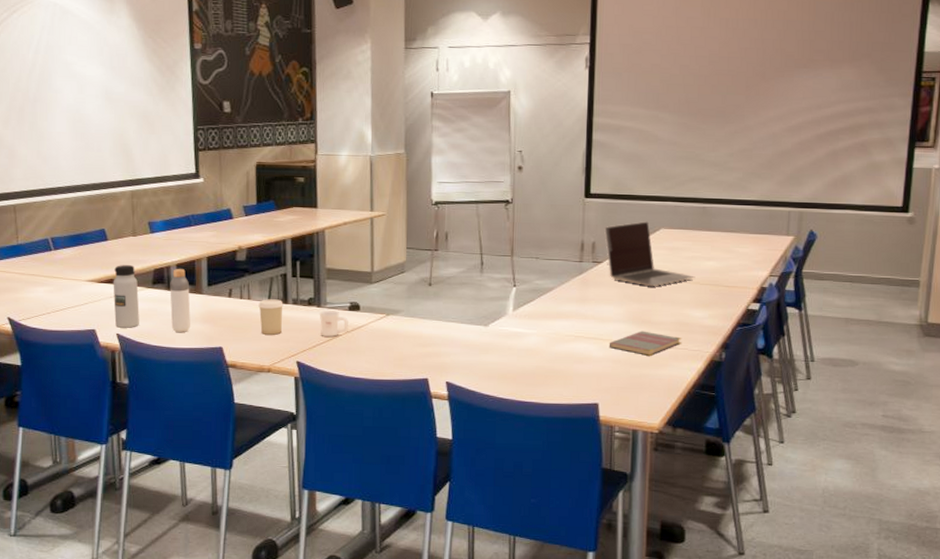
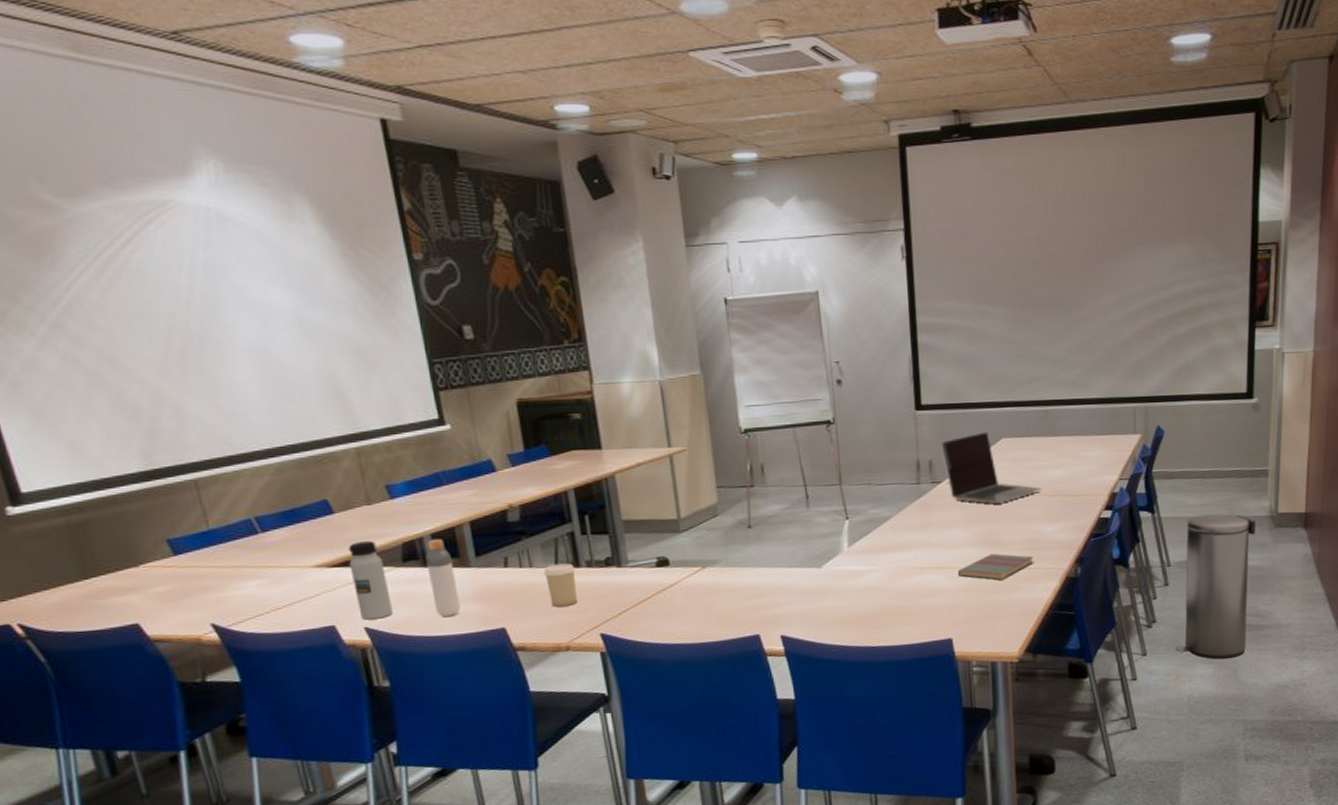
mug: present [319,310,348,337] -> none [620,569,658,601]
pedal bin: none [812,317,904,457] -> present [1174,514,1255,660]

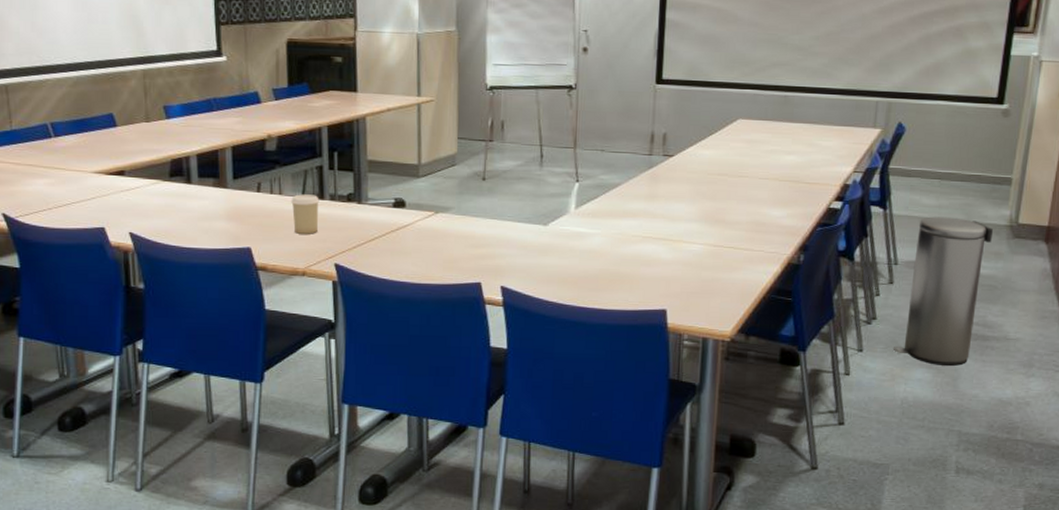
water bottle: present [348,541,393,620] -> none [124,154,155,226]
bottle: present [425,538,461,617] -> none [189,158,214,231]
laptop: present [941,432,1043,504] -> none [677,111,774,183]
binder: present [957,553,1035,580] -> none [679,231,759,258]

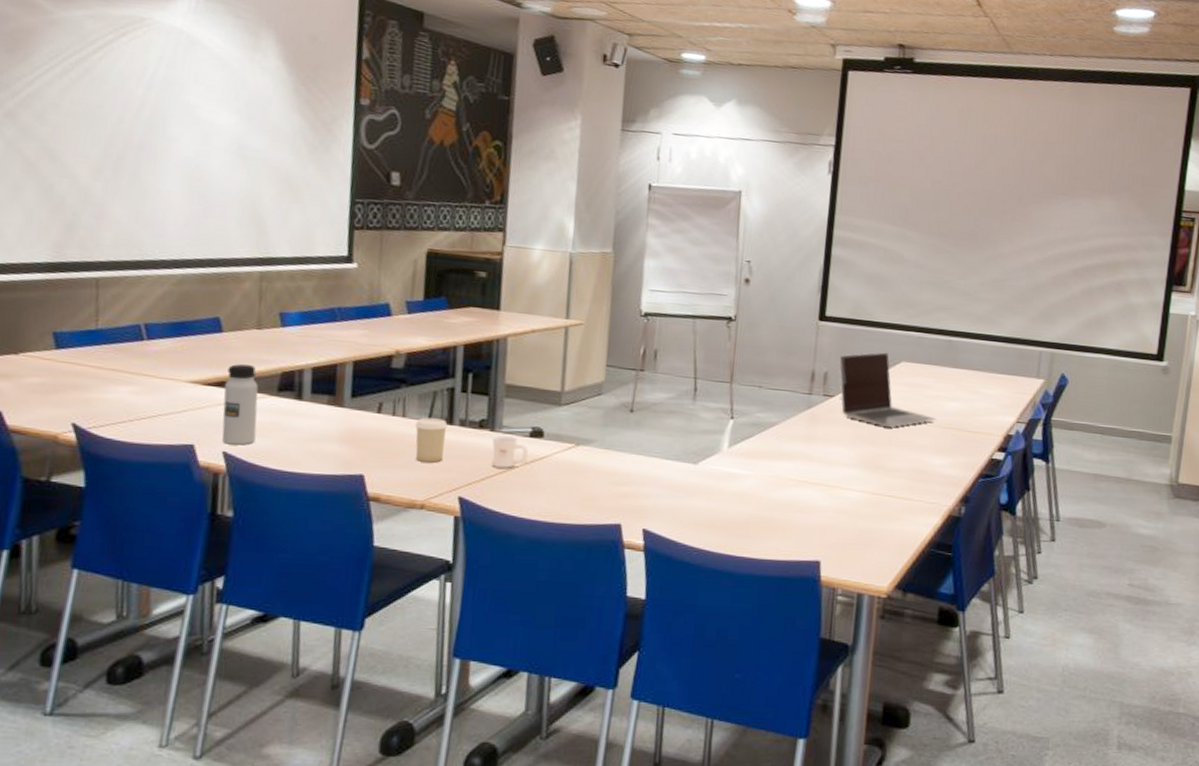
water bottle: none [124,154,155,226] -> present [222,364,259,445]
mug: none [359,207,393,236] -> present [492,435,528,468]
laptop: none [677,111,774,183] -> present [838,352,937,428]
pedal bin: present [892,216,993,366] -> none [1054,472,1154,631]

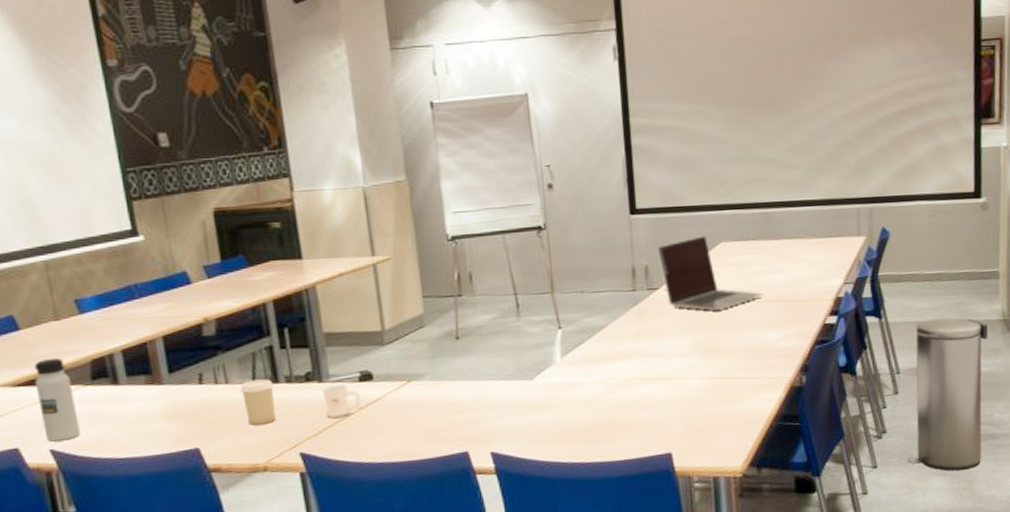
pedal bin: none [1054,472,1154,631] -> present [906,318,988,471]

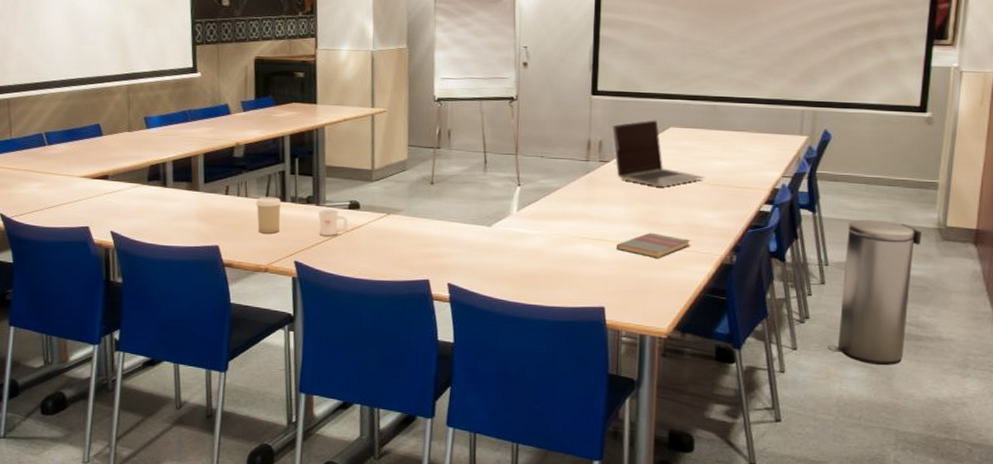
water bottle: present [34,358,80,442] -> none [107,161,134,226]
binder: none [676,362,757,391] -> present [616,232,692,258]

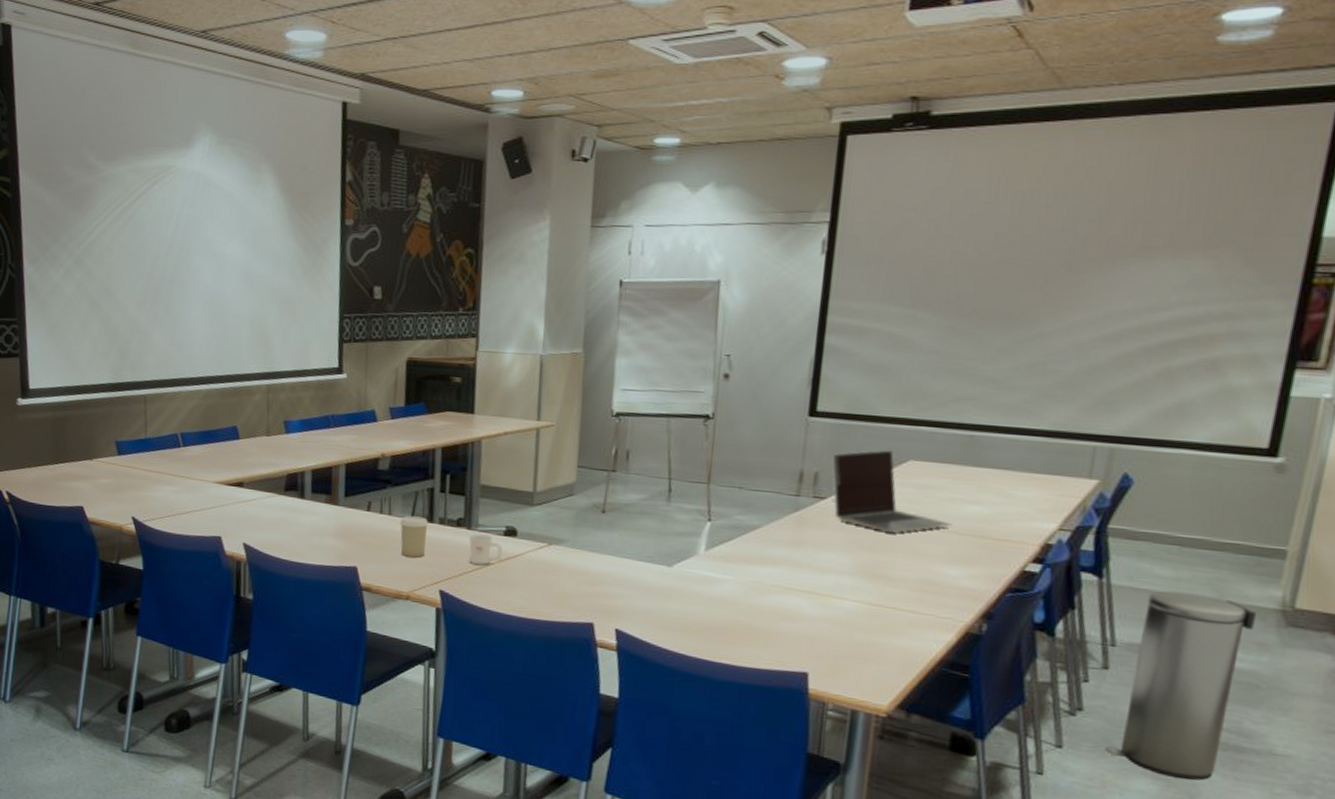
binder: present [616,232,692,258] -> none [827,587,929,620]

